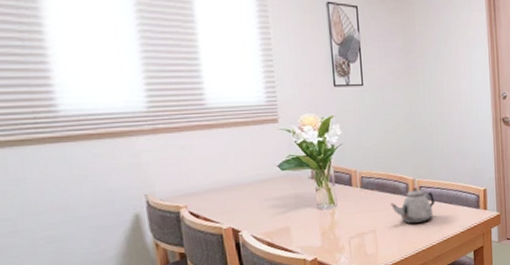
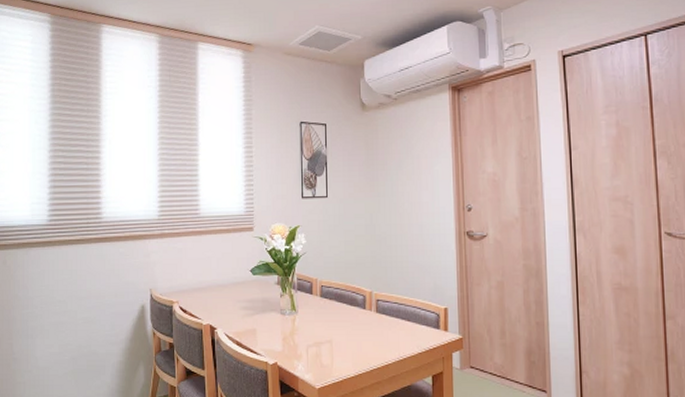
teapot: present [390,188,435,224] -> none [347,301,392,339]

